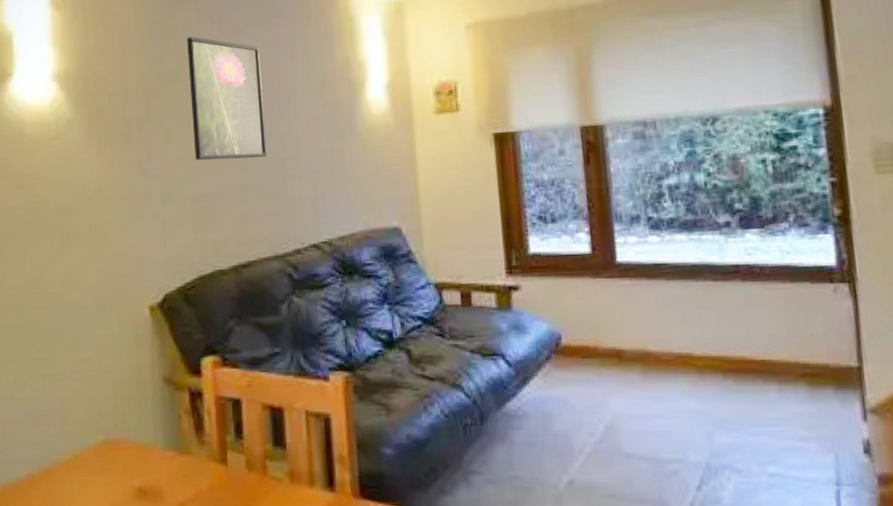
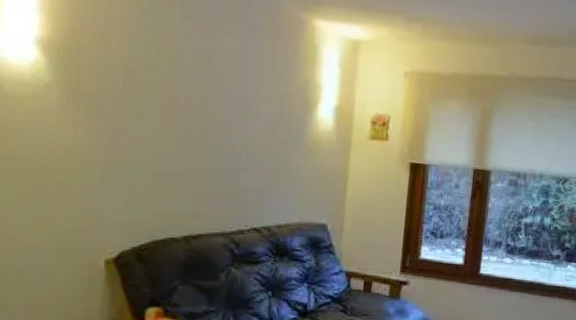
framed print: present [187,36,267,160] -> none [163,32,233,150]

